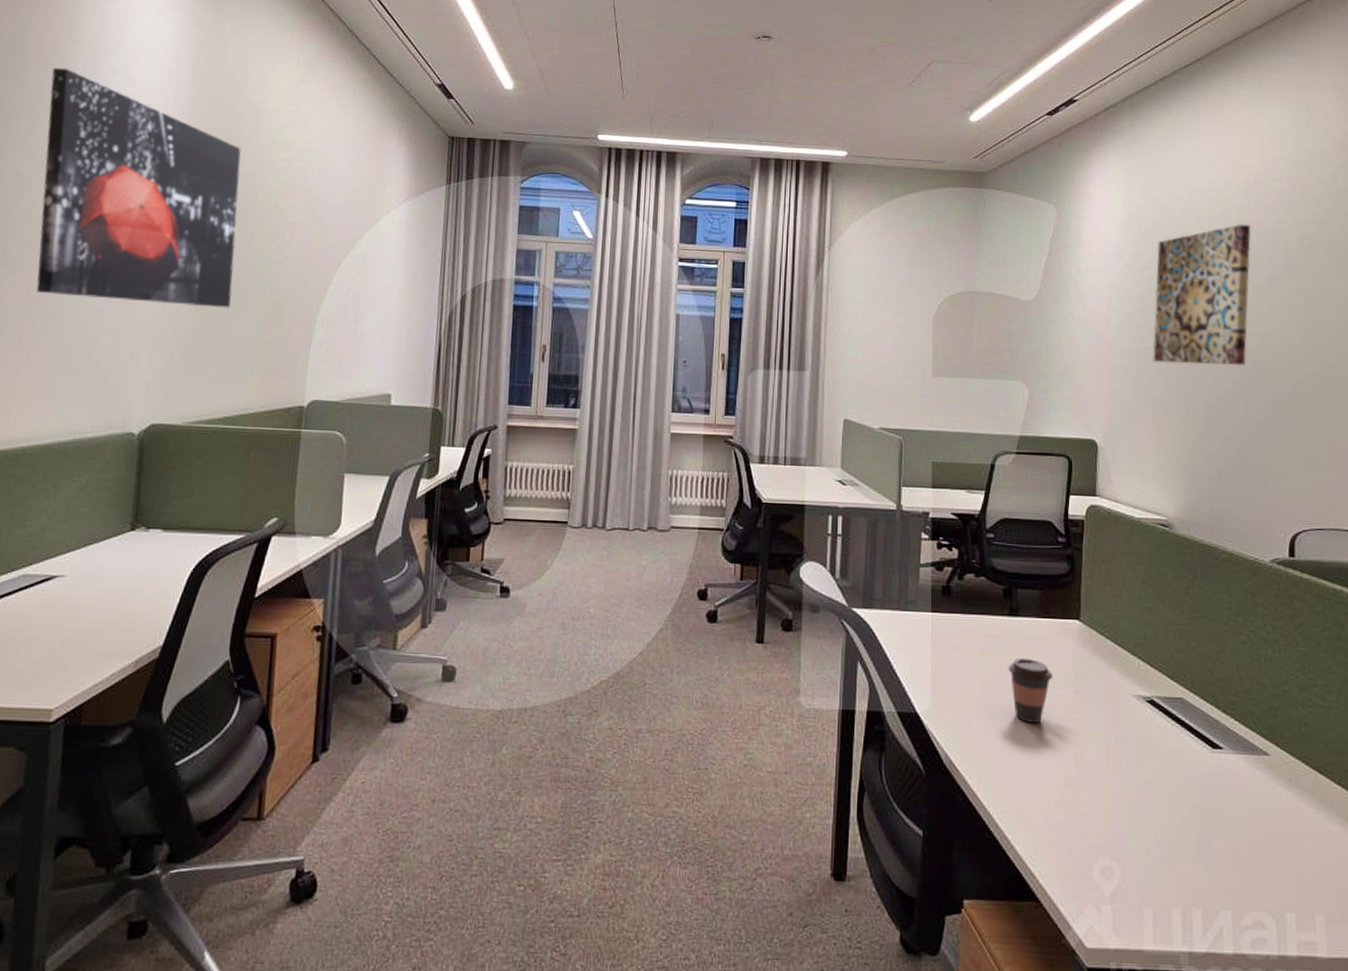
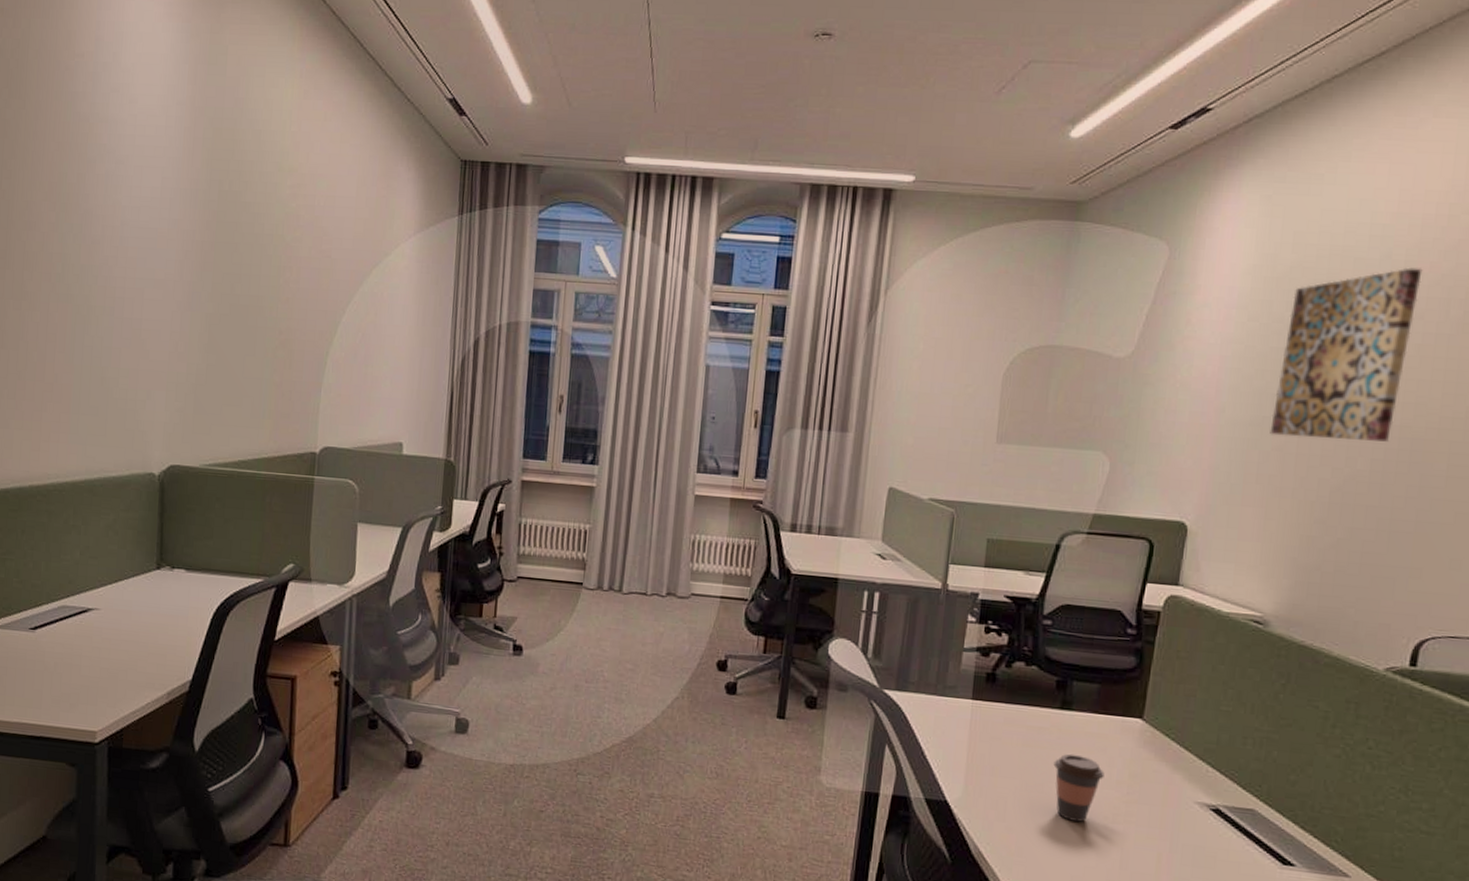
wall art: present [36,67,241,308] -> none [53,85,245,348]

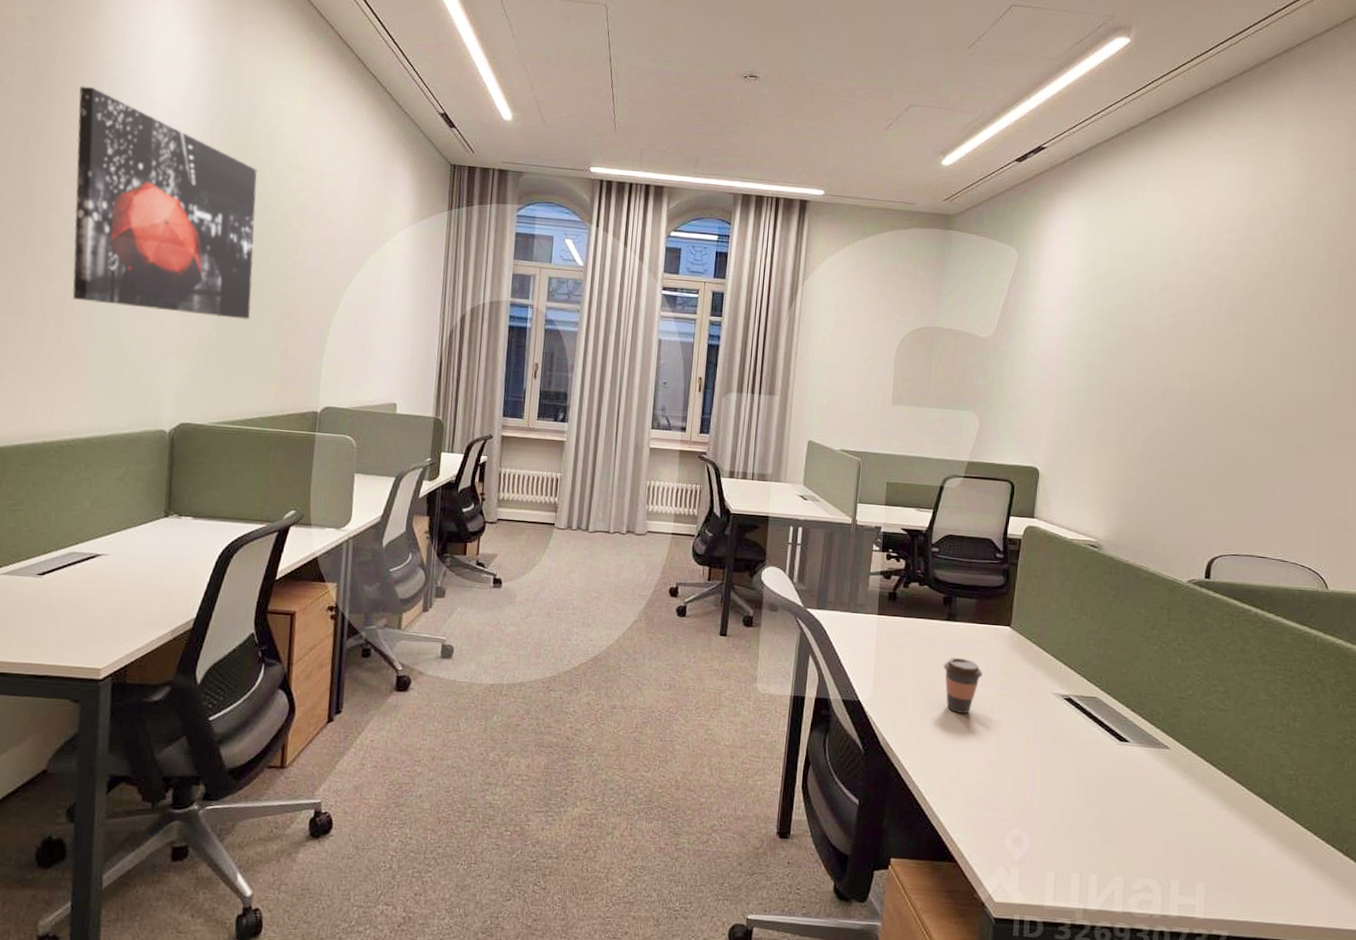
wall art: none [53,85,245,348] -> present [72,86,257,320]
wall art: present [1270,267,1423,442] -> none [1097,272,1200,404]

